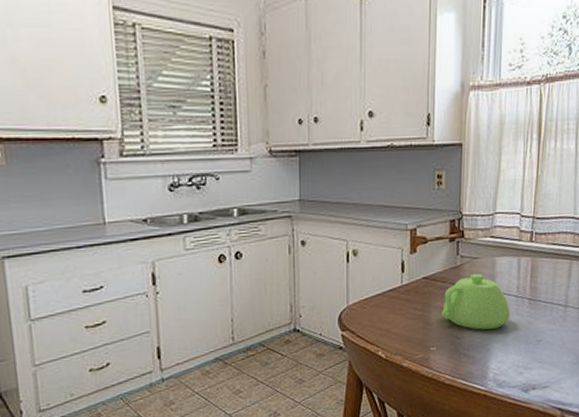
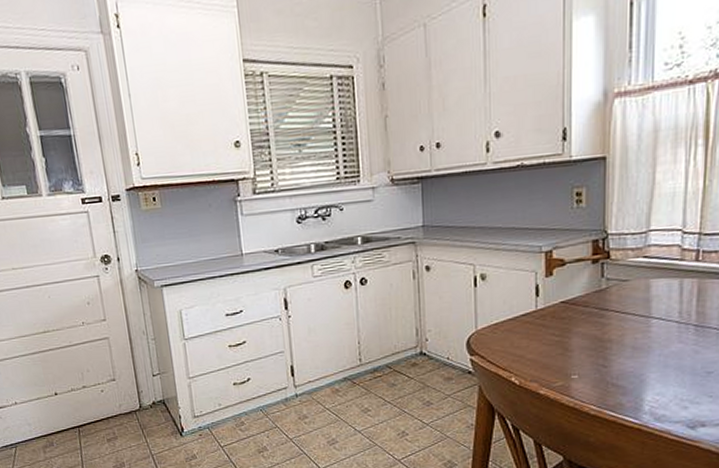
teapot: present [441,273,511,330] -> none [583,297,671,358]

